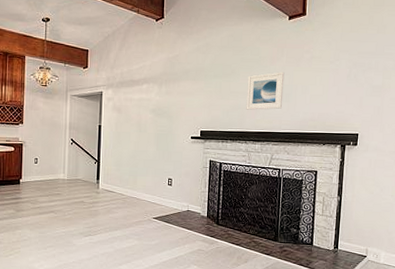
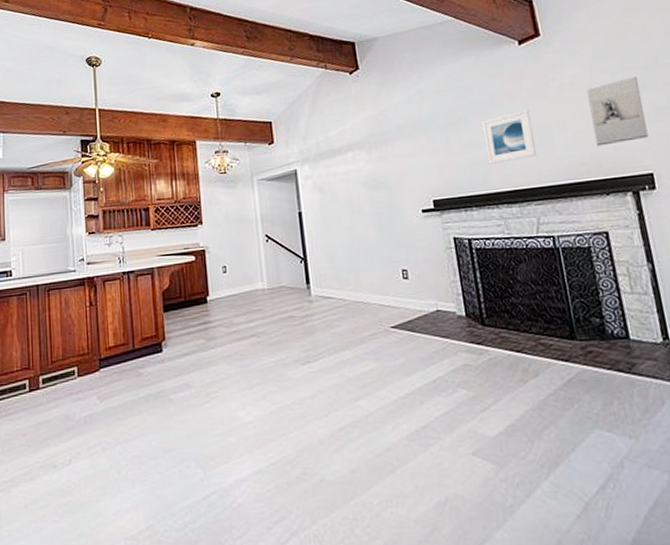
wall sculpture: none [325,59,367,109] -> present [586,76,649,147]

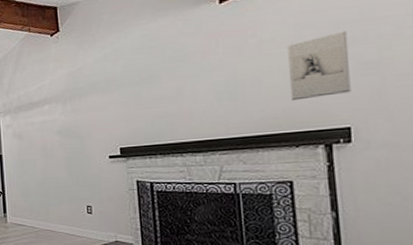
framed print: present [481,109,538,164] -> none [173,65,227,117]

